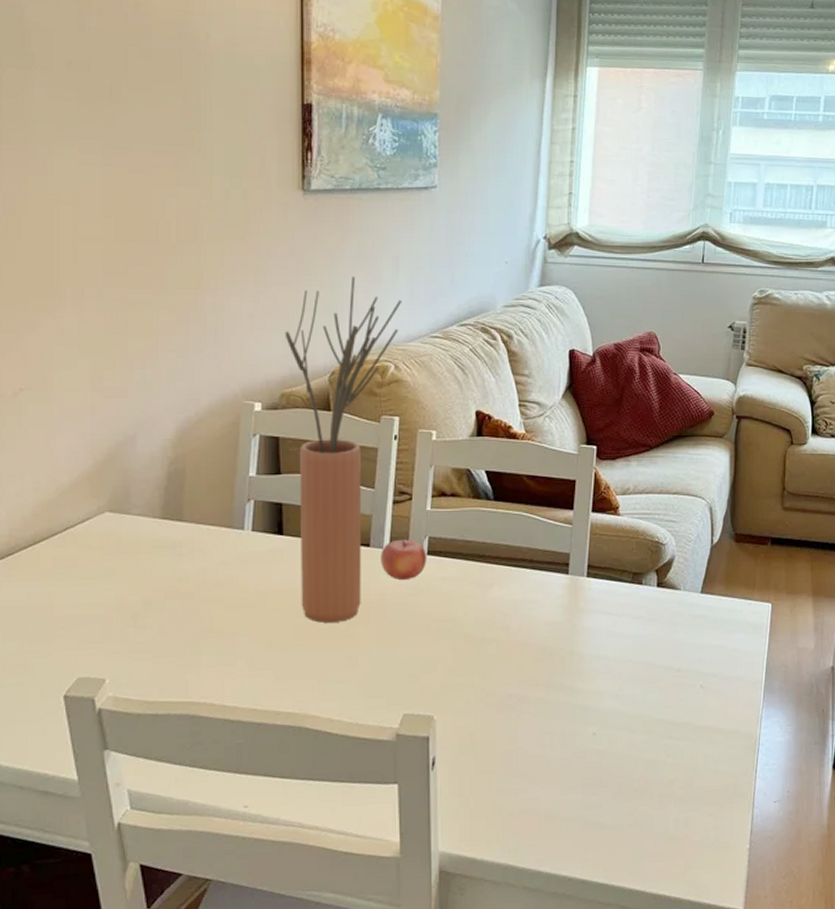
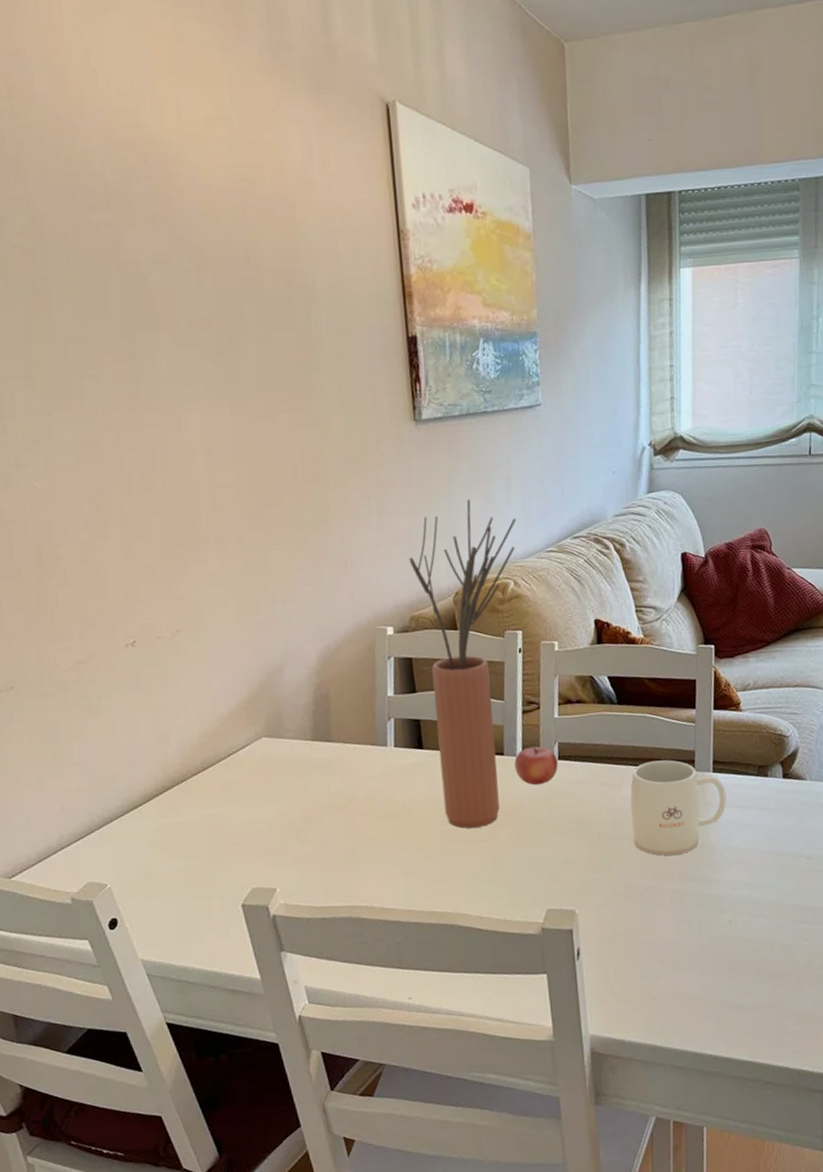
mug: none [500,561,599,662] -> present [630,760,727,856]

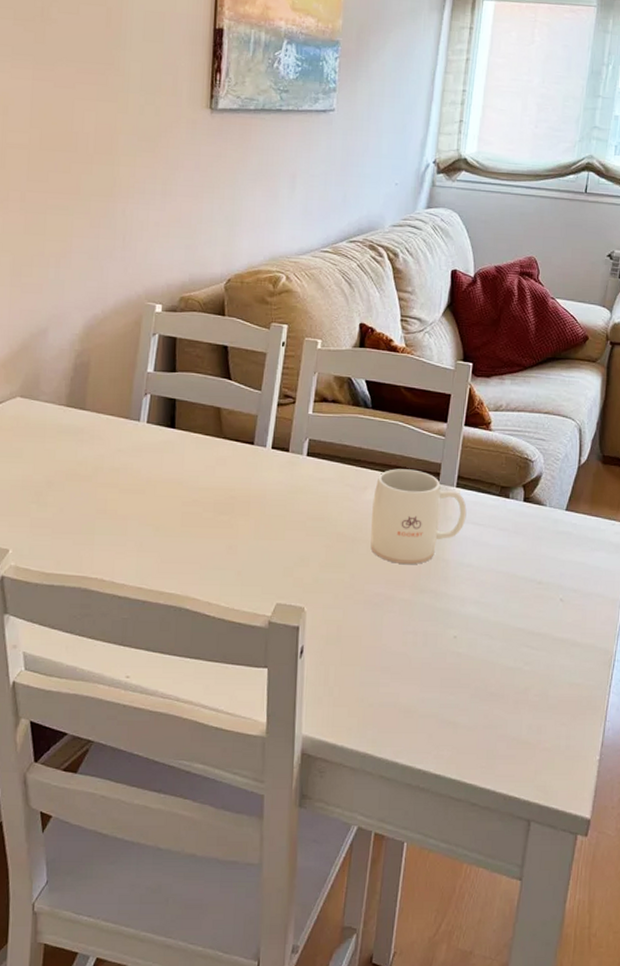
vase: present [409,499,517,828] -> none [186,191,297,513]
fruit: present [514,746,558,785] -> none [263,440,306,479]

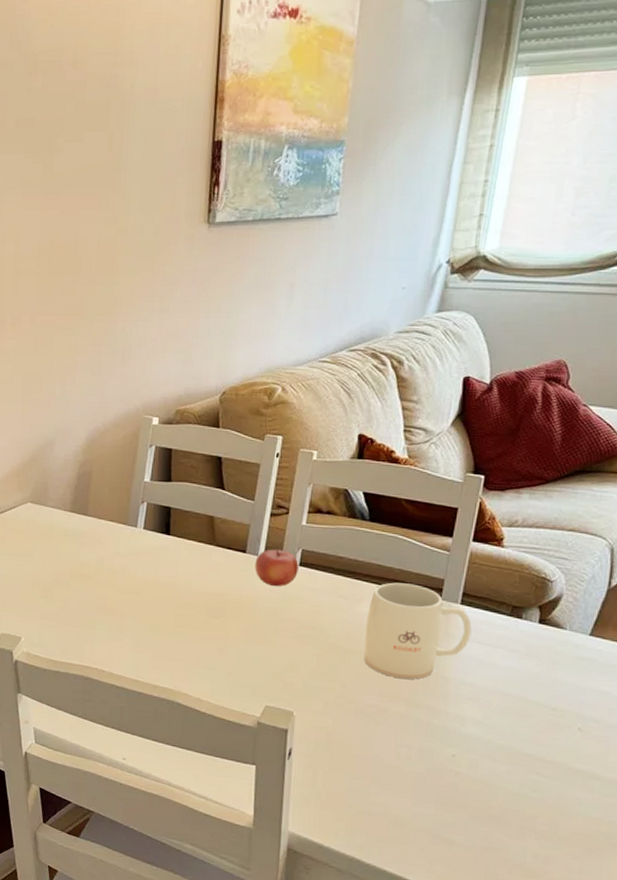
fruit: none [263,440,306,479] -> present [255,549,299,587]

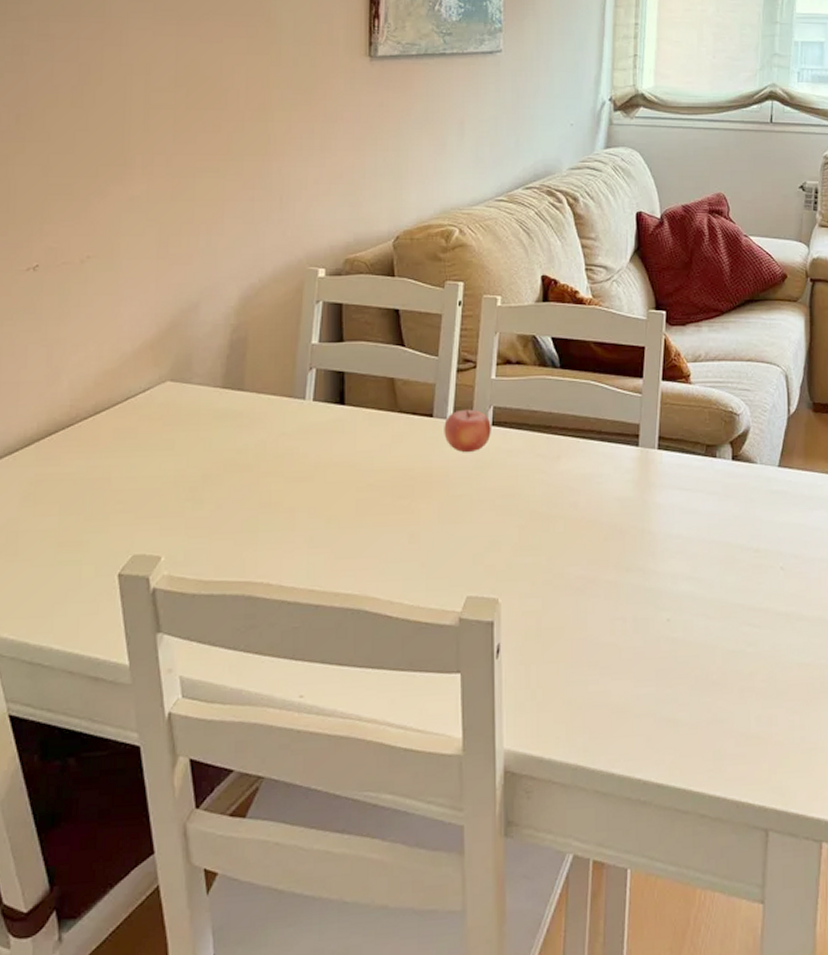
mug: present [364,582,472,679] -> none [567,432,671,540]

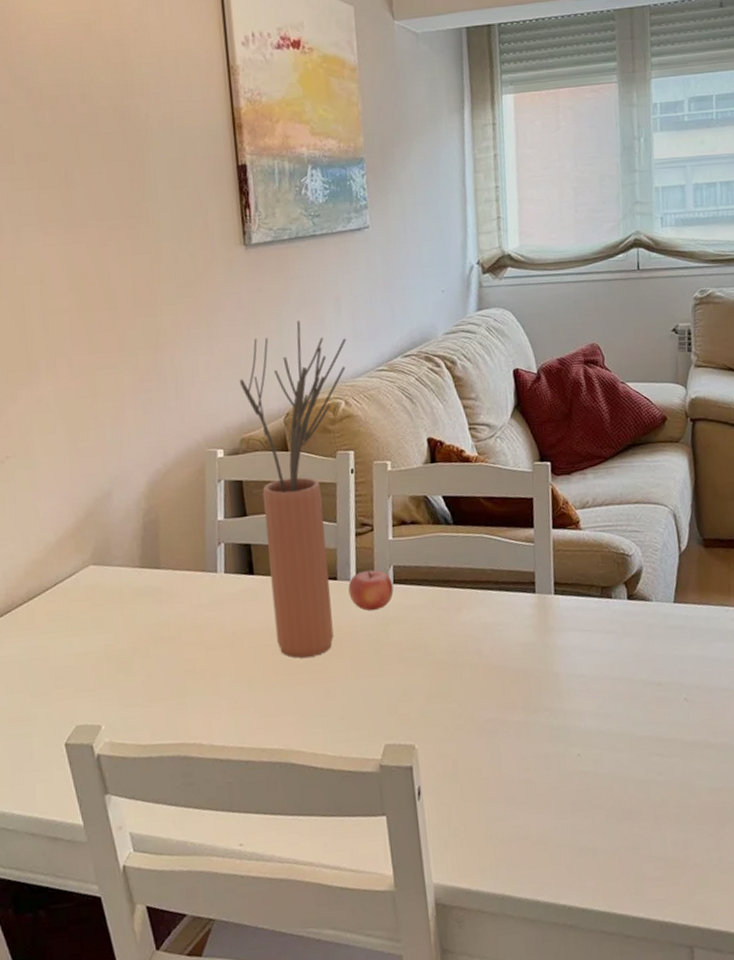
vase: none [349,141,467,498] -> present [239,321,347,658]

